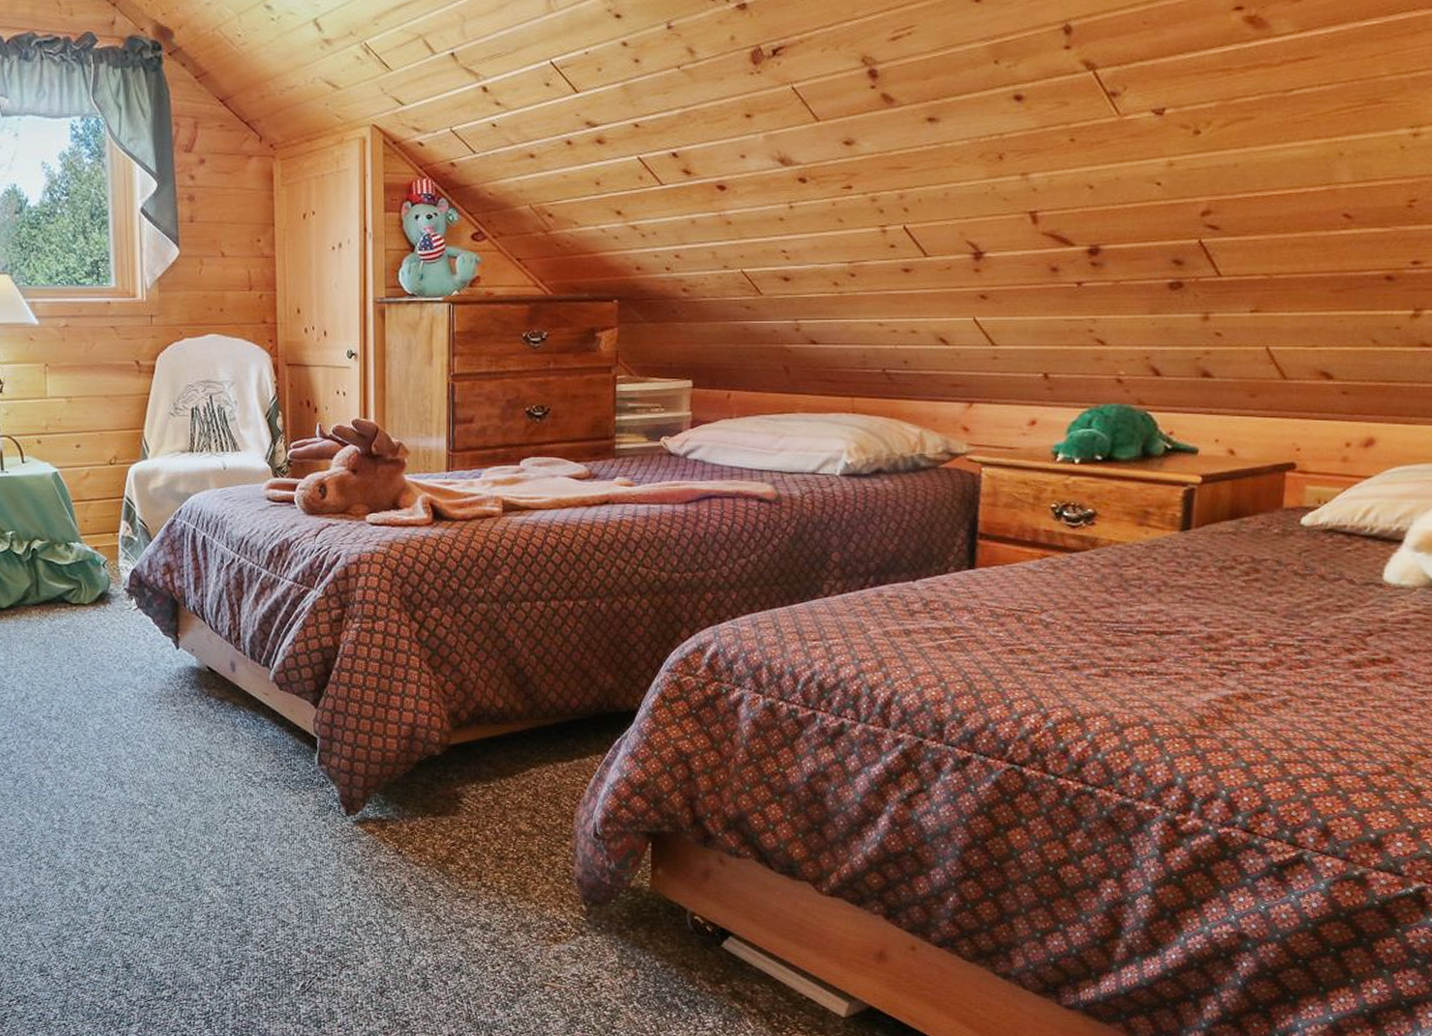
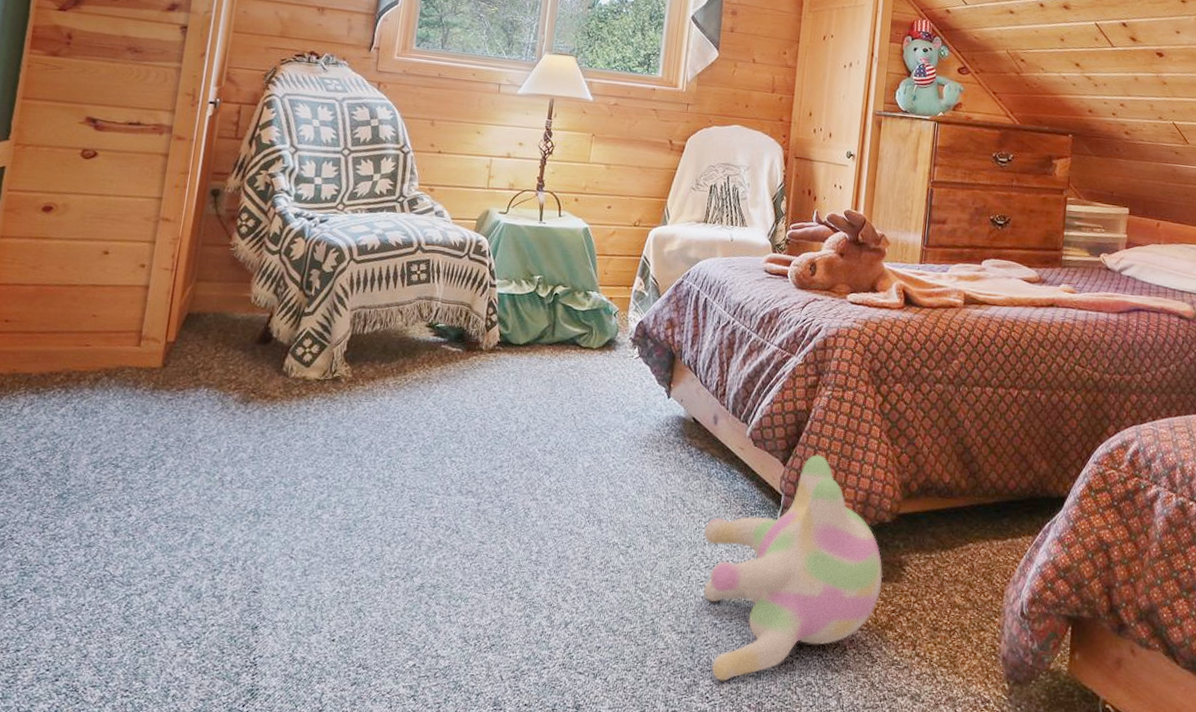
plush toy: none [236,691,438,929] -> present [703,454,883,681]

